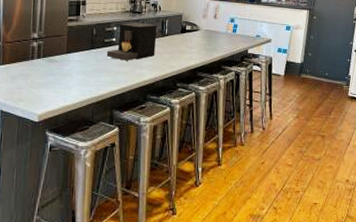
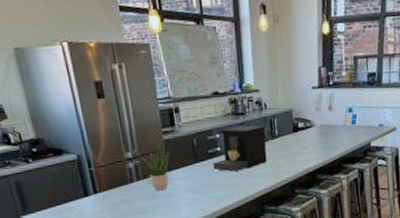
potted plant: none [44,28,73,70] -> present [140,142,172,191]

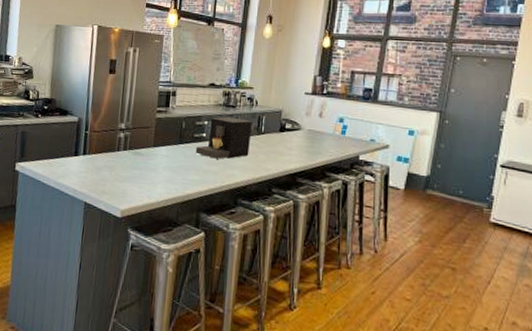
potted plant: present [140,142,172,191] -> none [131,119,161,164]

